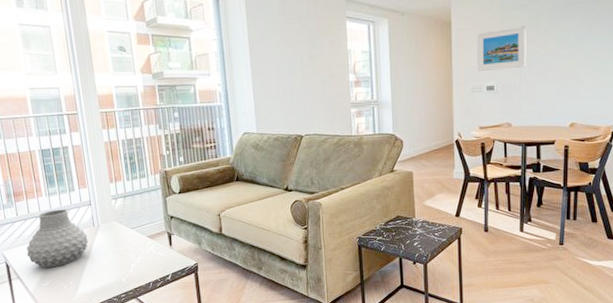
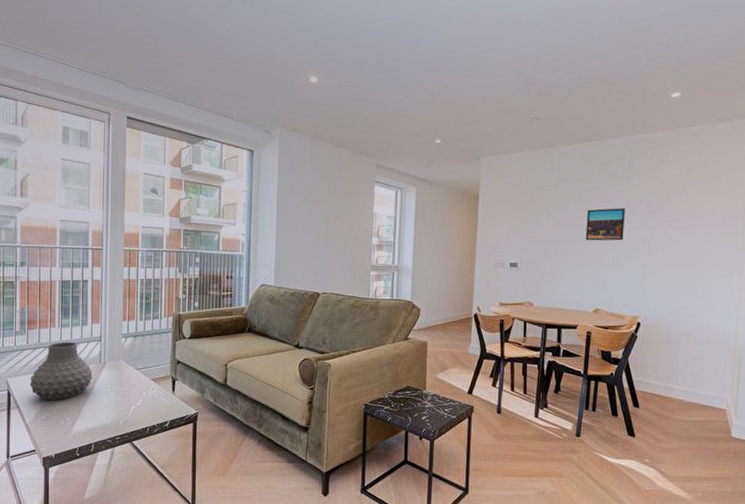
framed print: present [476,25,526,72] -> none [501,205,554,248]
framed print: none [558,21,595,57] -> present [585,208,625,241]

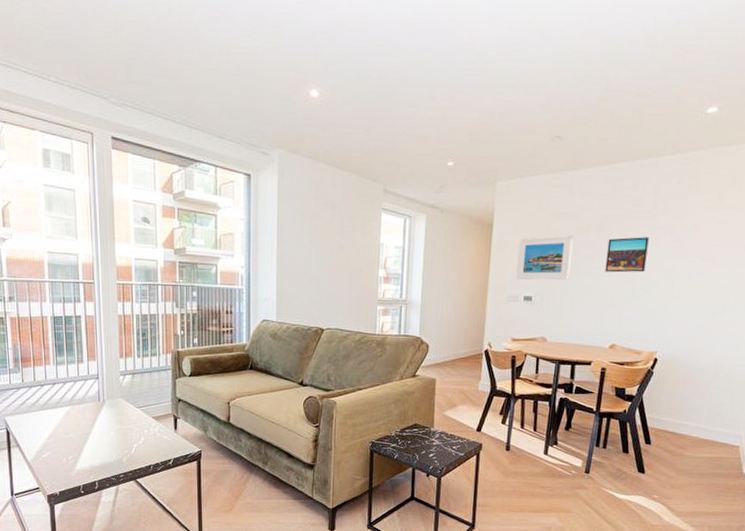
vase: present [29,341,93,401] -> none [28,379,92,439]
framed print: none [501,205,554,248] -> present [515,234,573,281]

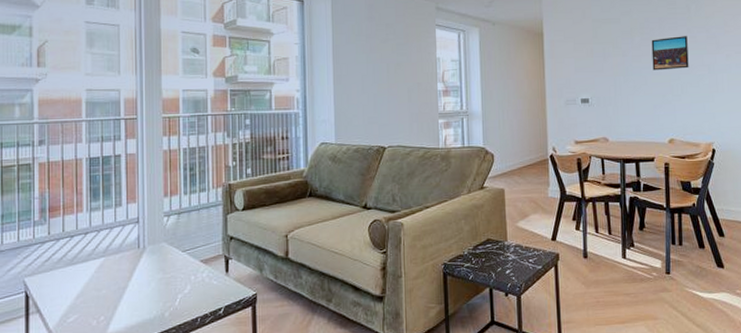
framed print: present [515,234,573,281] -> none [569,38,621,84]

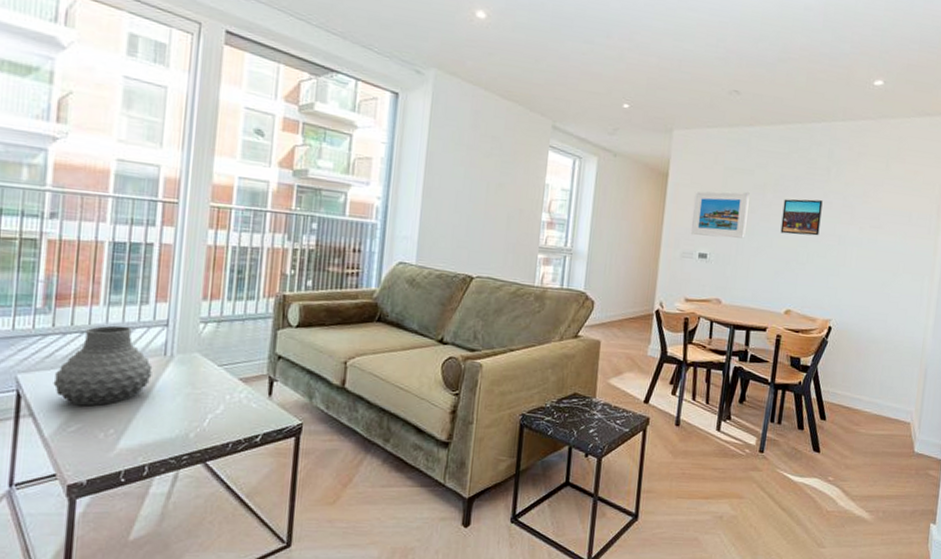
vase: none [53,227,130,299] -> present [53,325,153,406]
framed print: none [569,38,621,84] -> present [690,190,750,239]

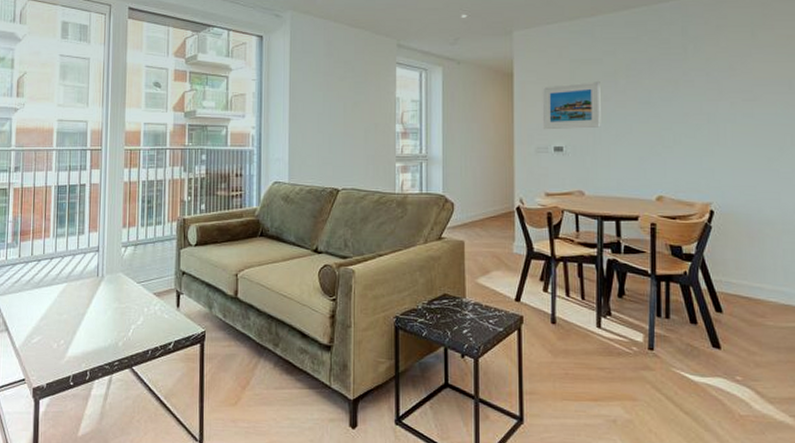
vase: present [53,325,153,406] -> none [20,253,89,321]
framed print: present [780,199,823,236] -> none [639,80,684,118]

